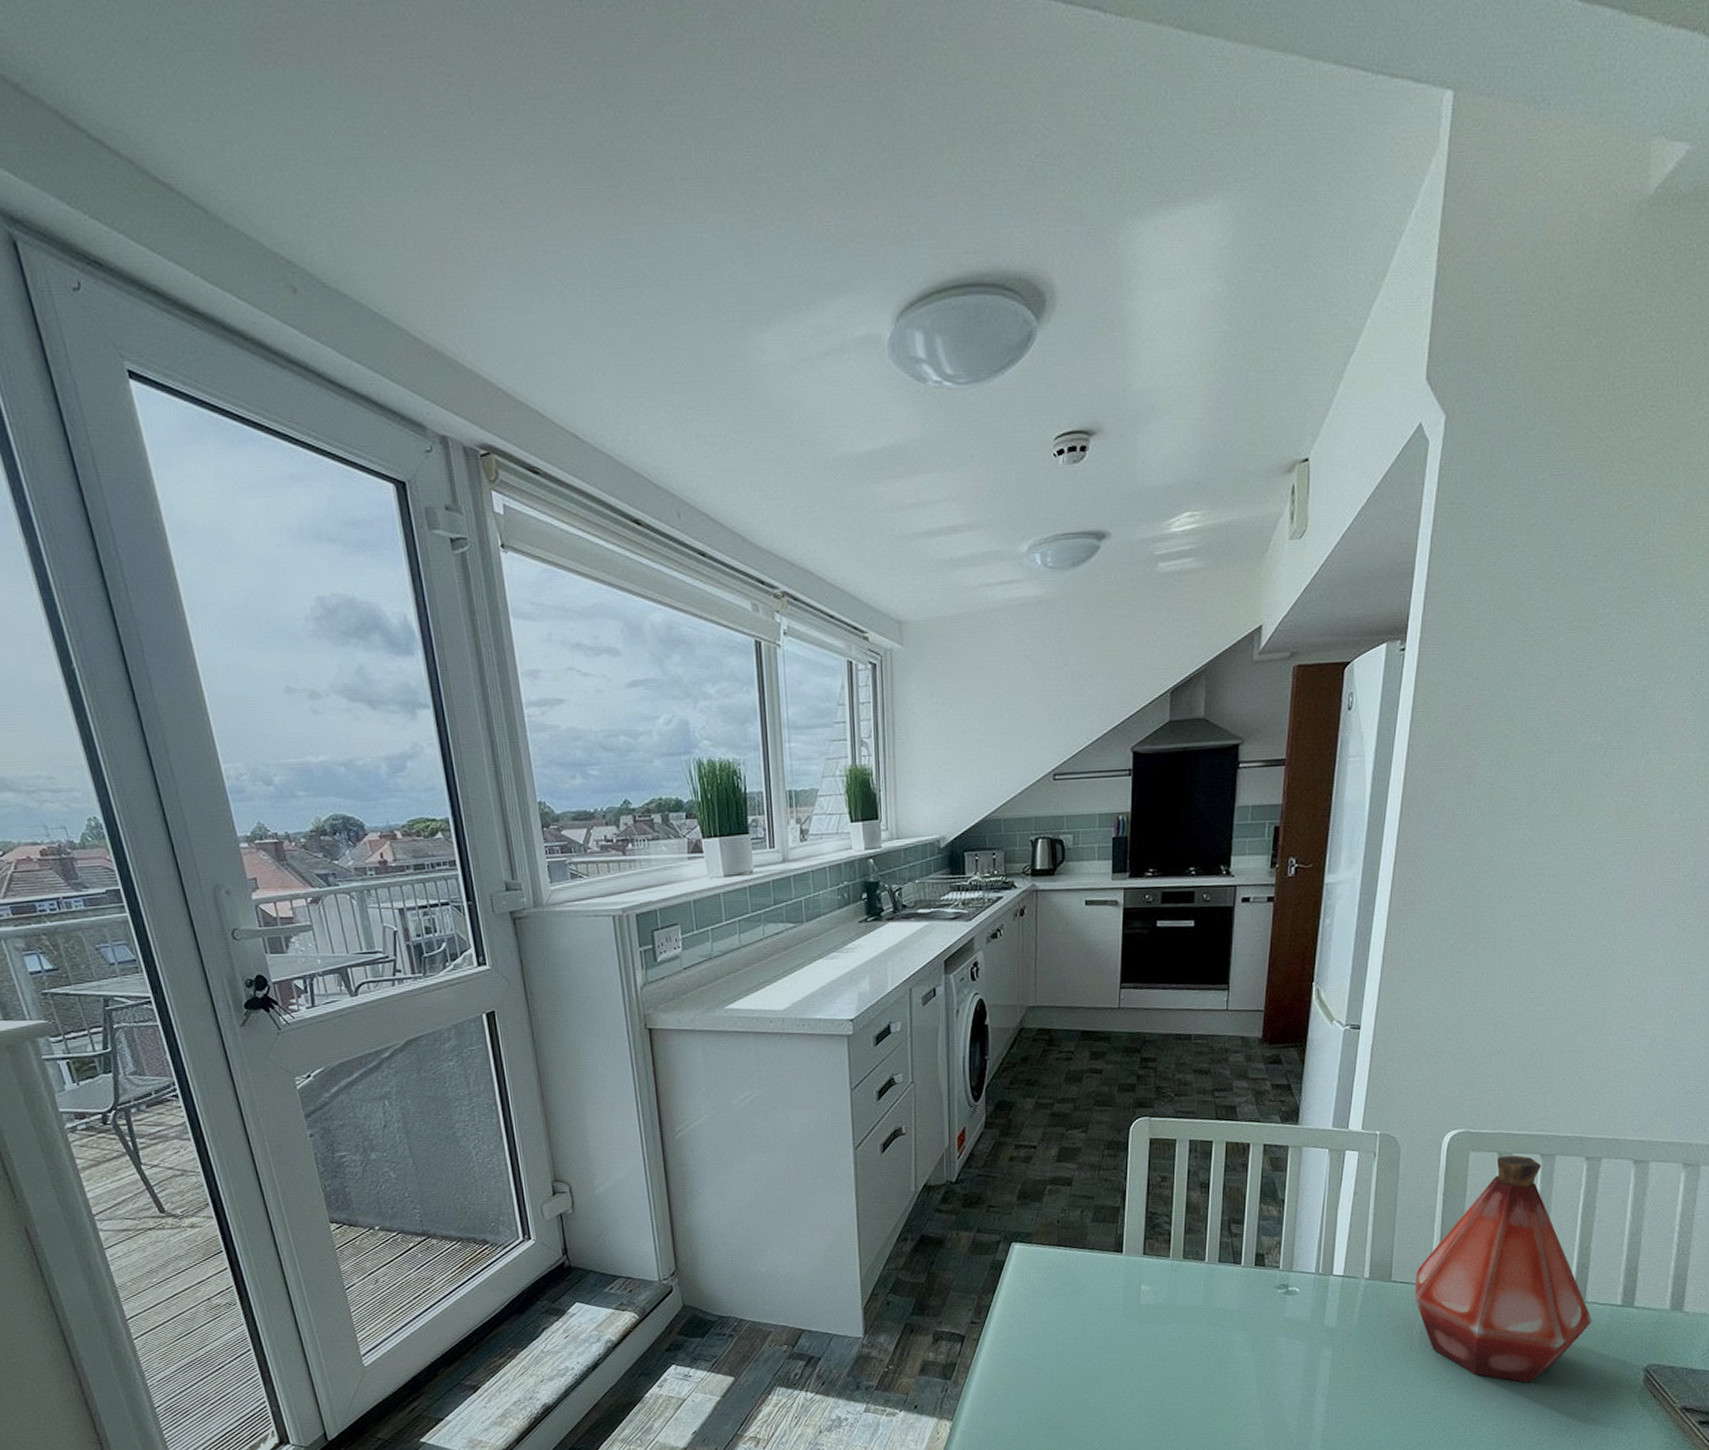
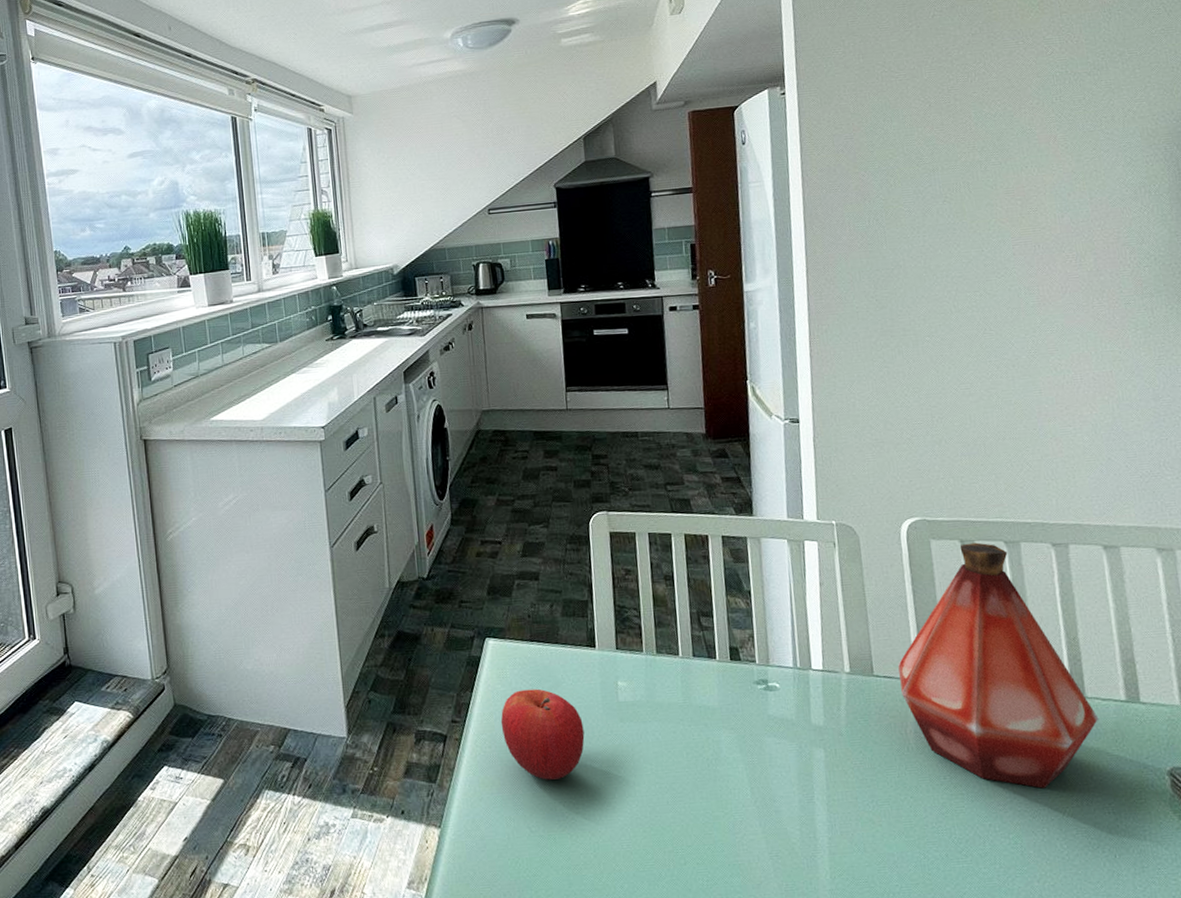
fruit: none [1020,1292,1103,1377] -> present [500,688,585,780]

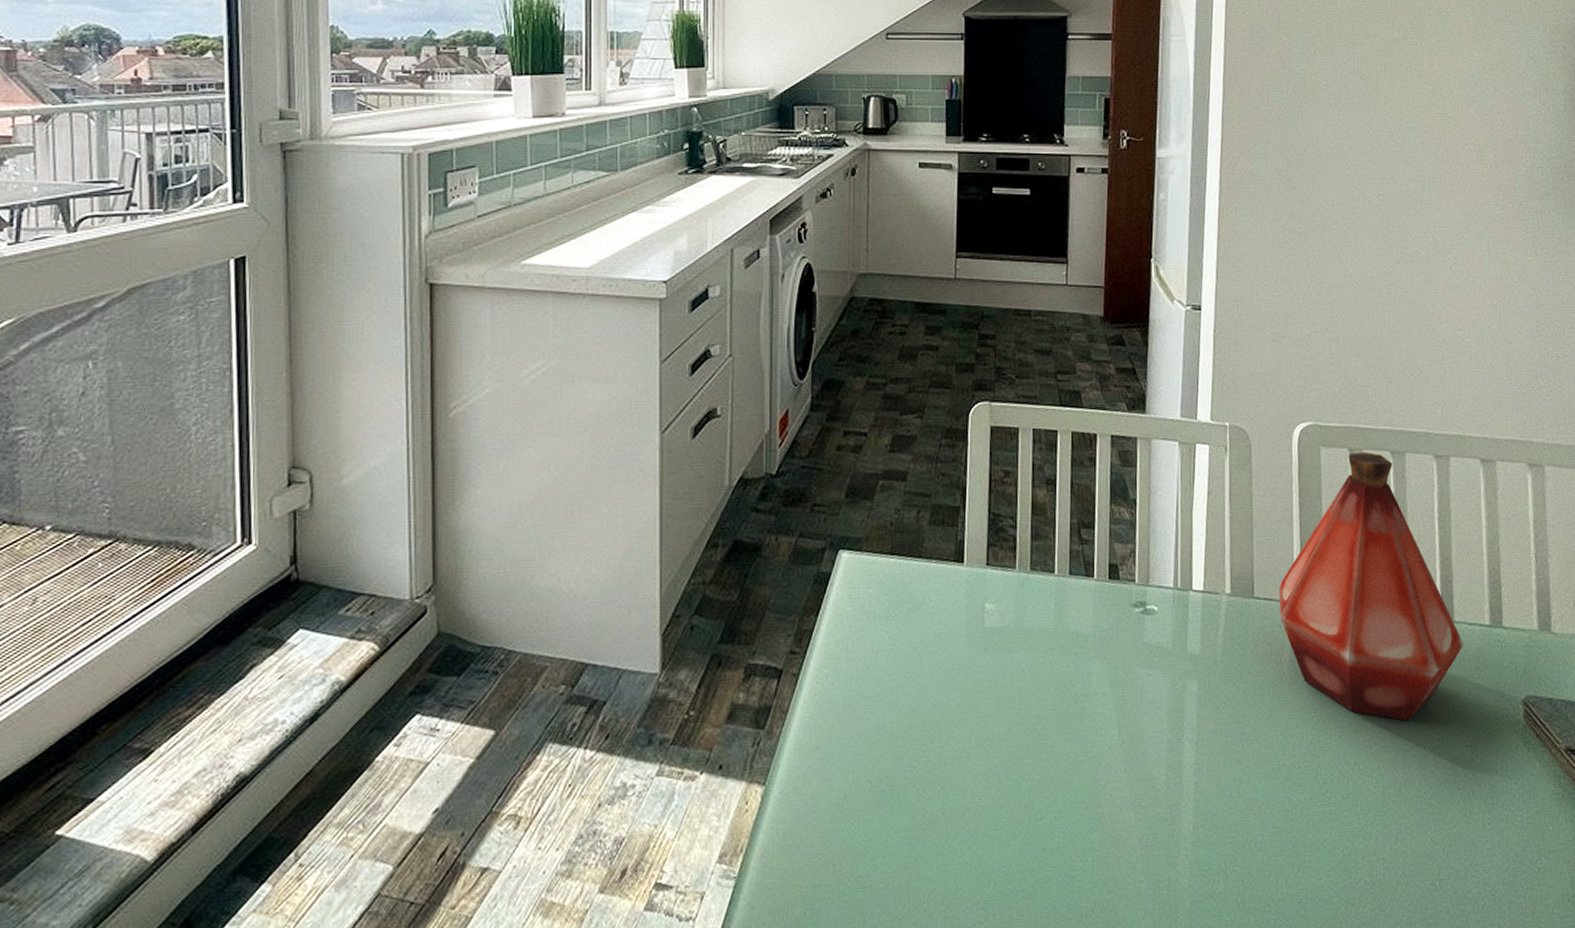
fruit: present [500,688,585,780] -> none [848,612,943,723]

